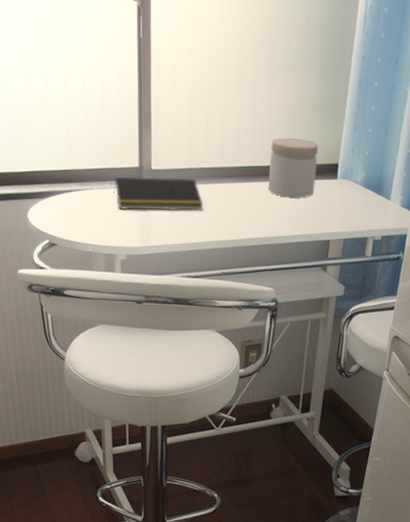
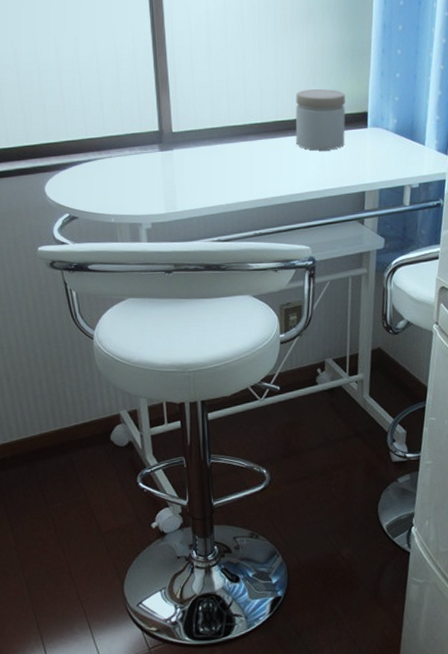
notepad: present [113,177,204,211] -> none [134,138,230,176]

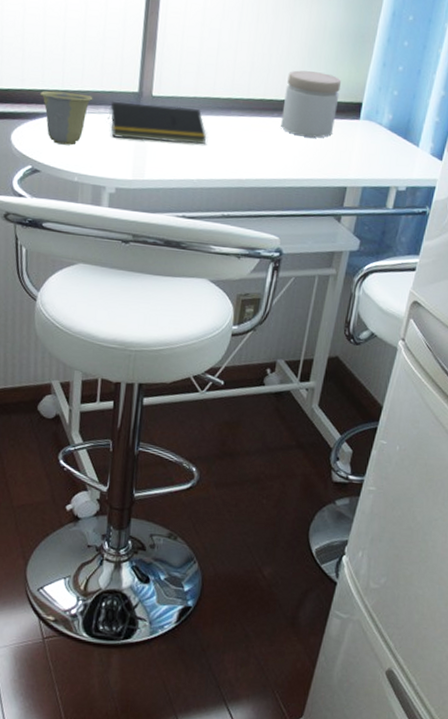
cup: none [66,139,117,190] -> present [39,90,93,146]
notepad: none [134,138,230,176] -> present [108,102,207,145]

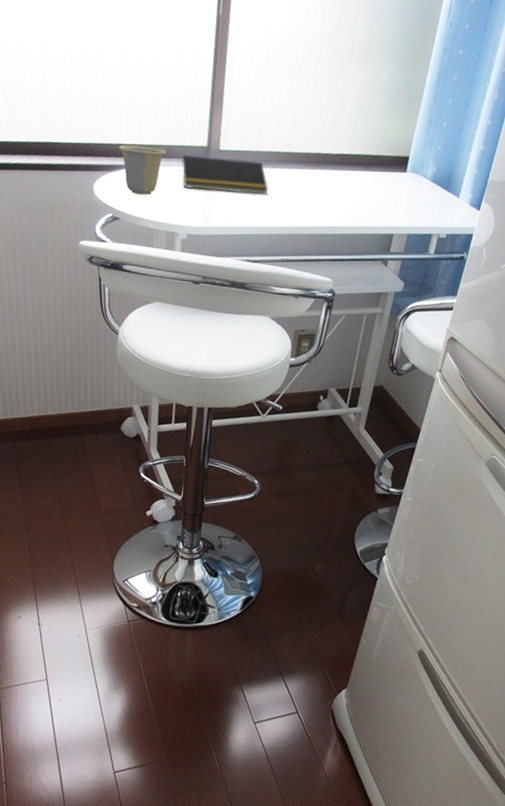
jar: present [281,70,342,138] -> none [335,126,391,189]

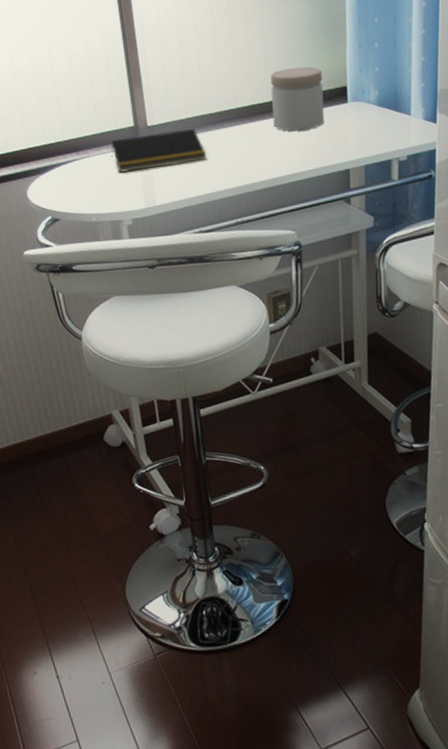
cup: present [118,144,167,195] -> none [45,139,94,191]
jar: none [335,126,391,189] -> present [270,66,325,132]

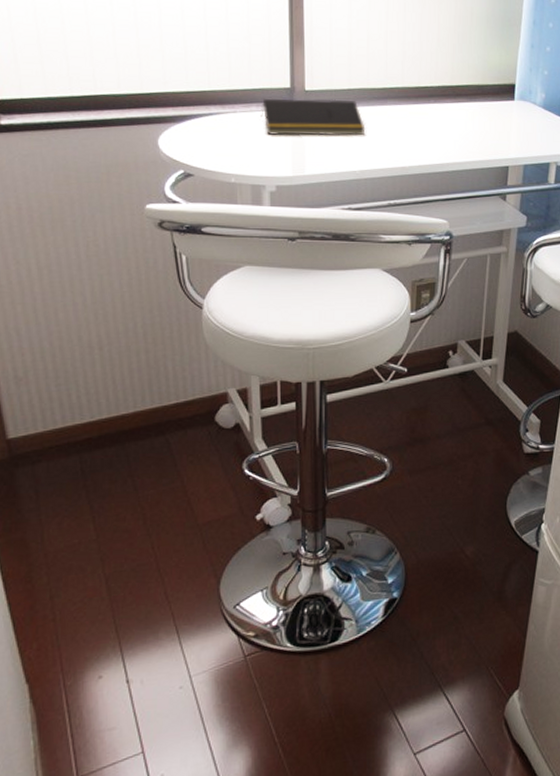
jar: present [270,66,325,132] -> none [438,56,493,121]

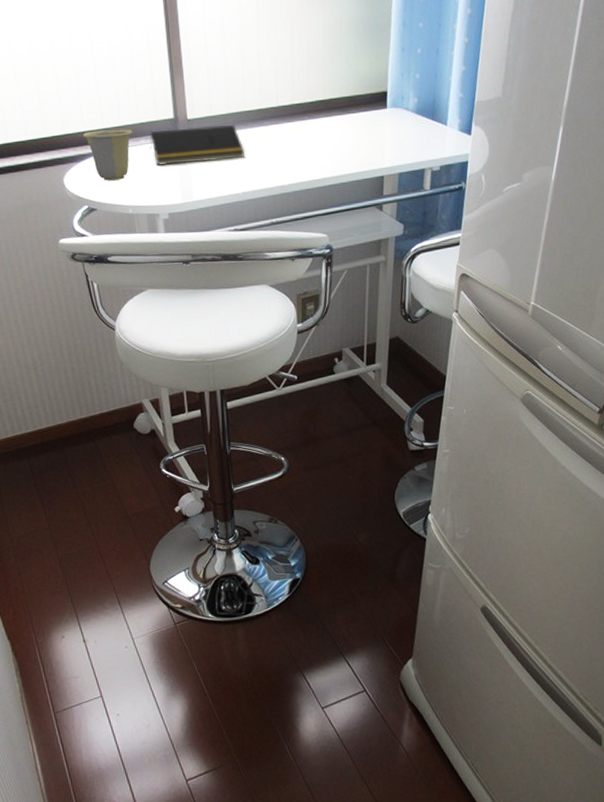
cup: none [185,91,243,146] -> present [82,129,133,181]

